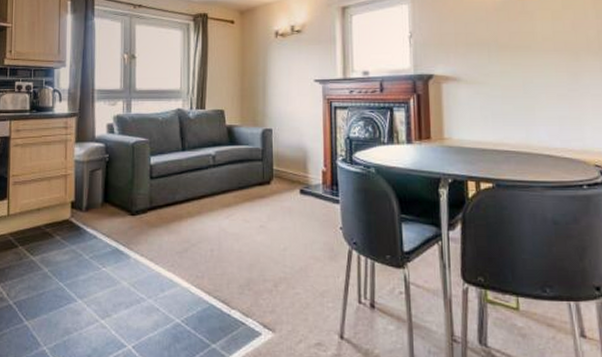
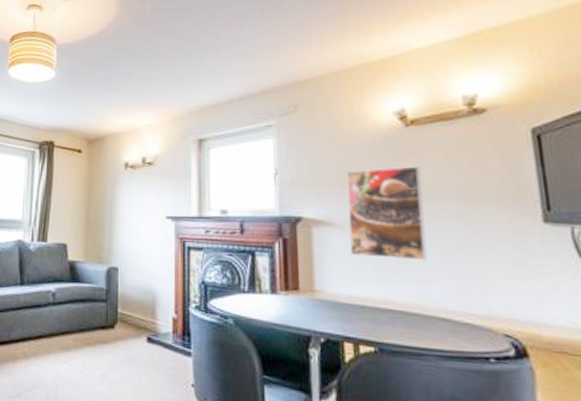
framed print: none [470,25,536,107] -> present [346,166,428,260]

